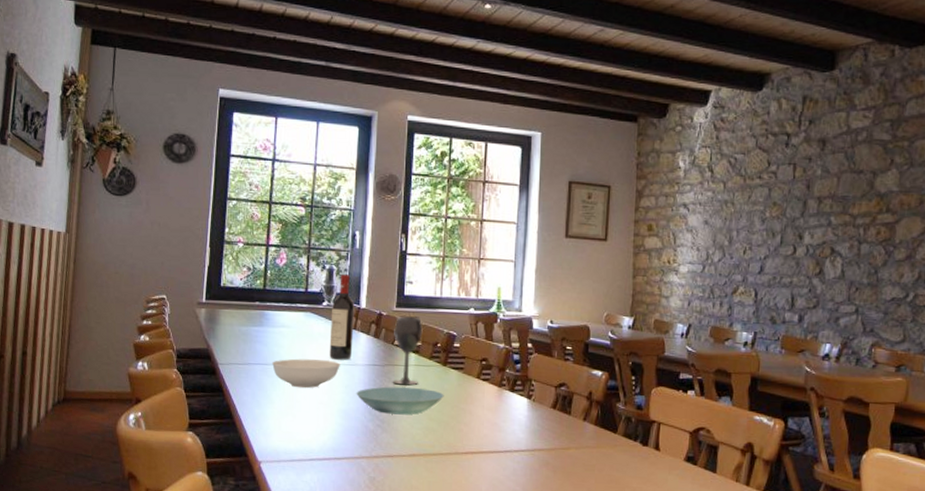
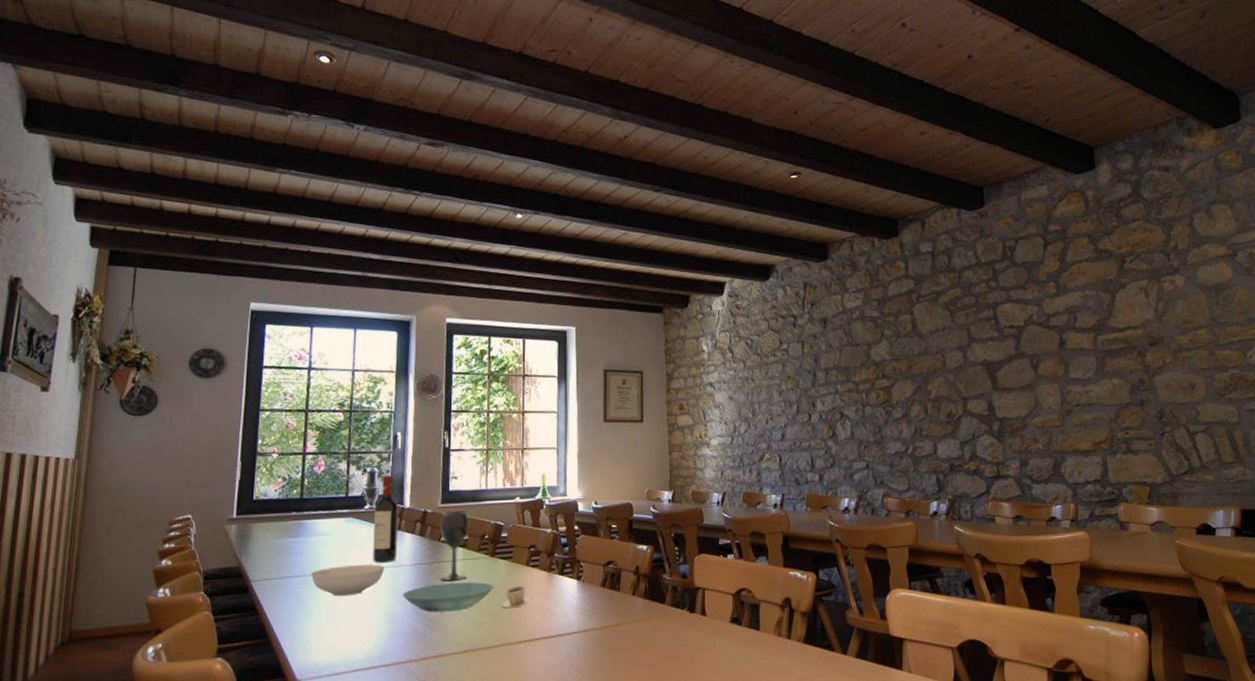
cup: none [451,398,482,419] -> present [502,586,533,609]

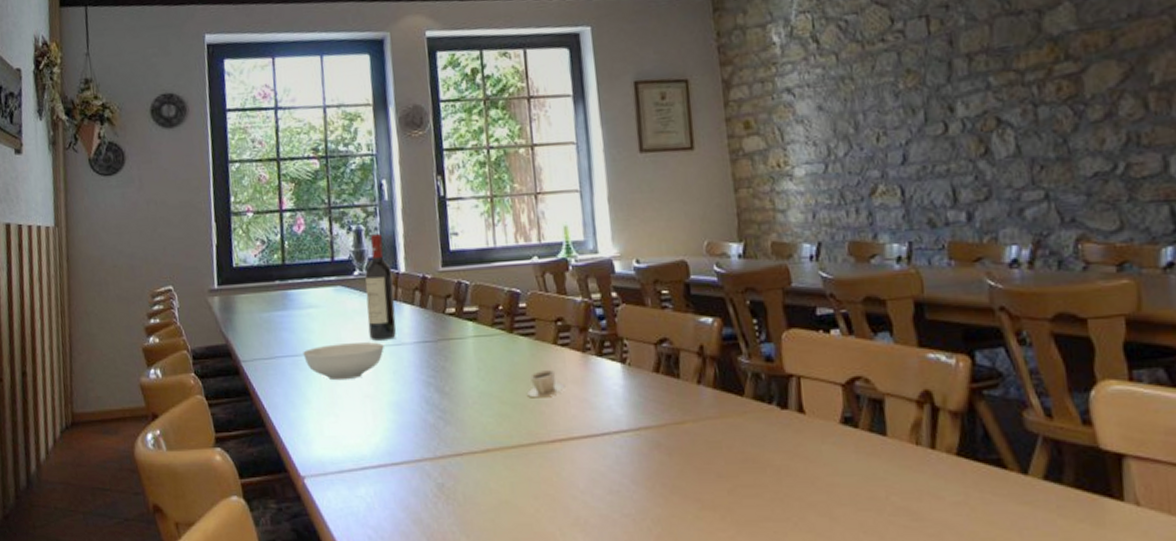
saucer: present [402,582,494,612] -> none [407,365,516,401]
wine glass: present [440,510,470,581] -> none [443,274,481,363]

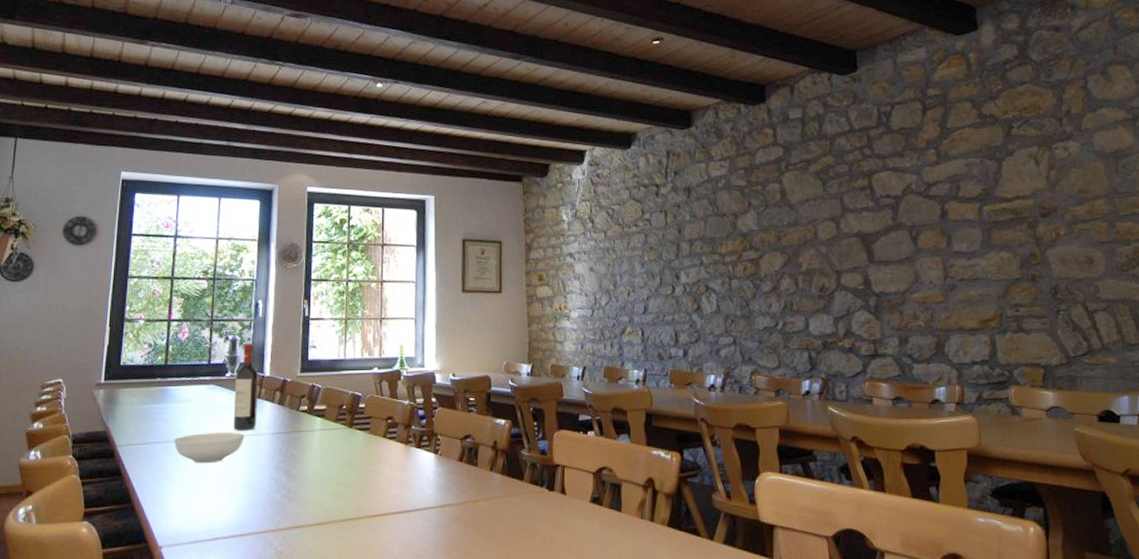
cup: present [527,370,565,398] -> none [359,458,389,481]

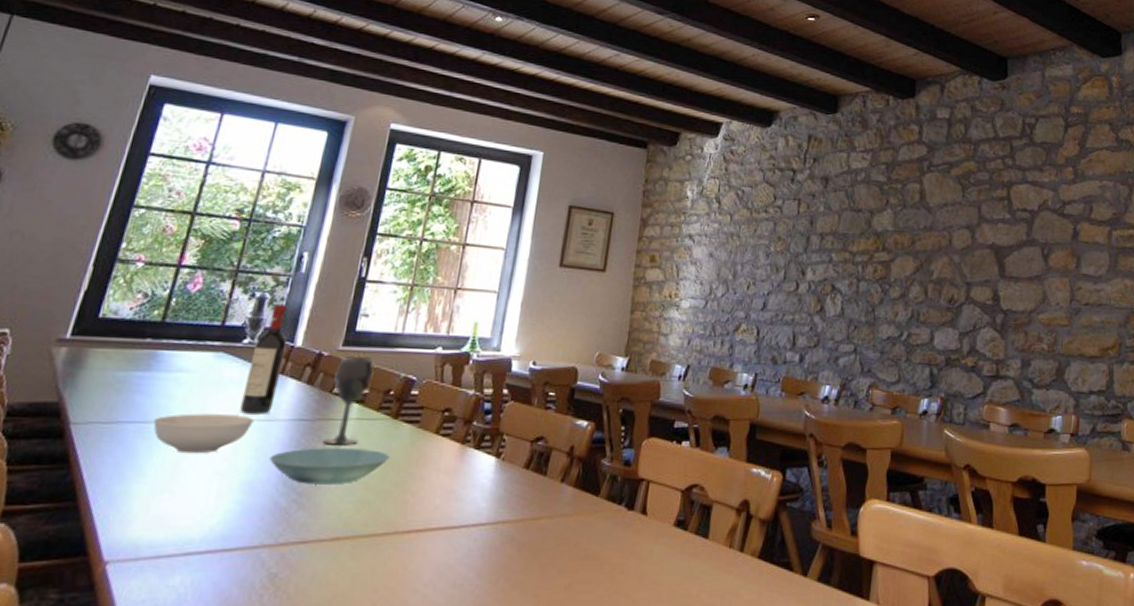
saucer: none [261,453,351,483] -> present [269,448,390,485]
wine glass: none [298,379,328,451] -> present [322,355,374,445]

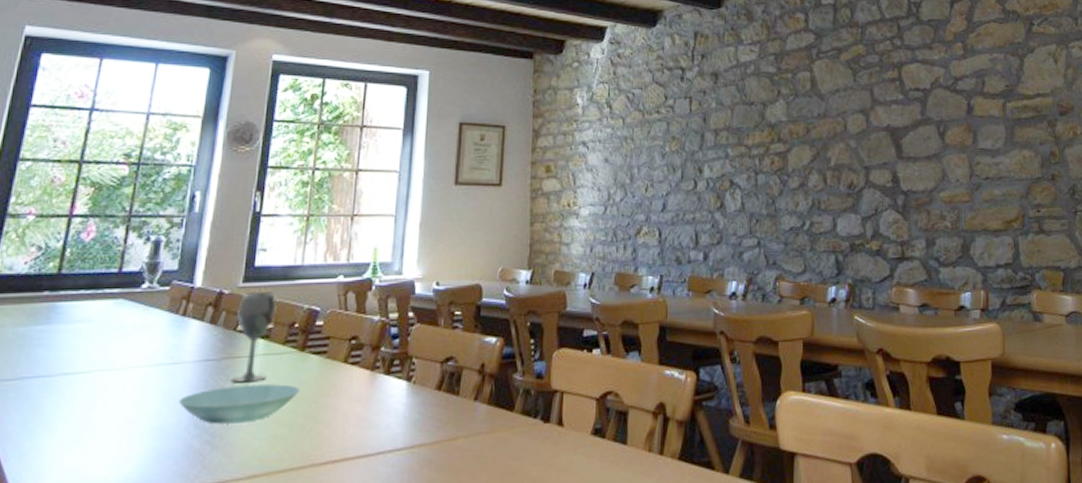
bowl: present [153,413,254,454] -> none [58,360,159,404]
wine bottle: present [240,304,287,415] -> none [144,246,186,359]

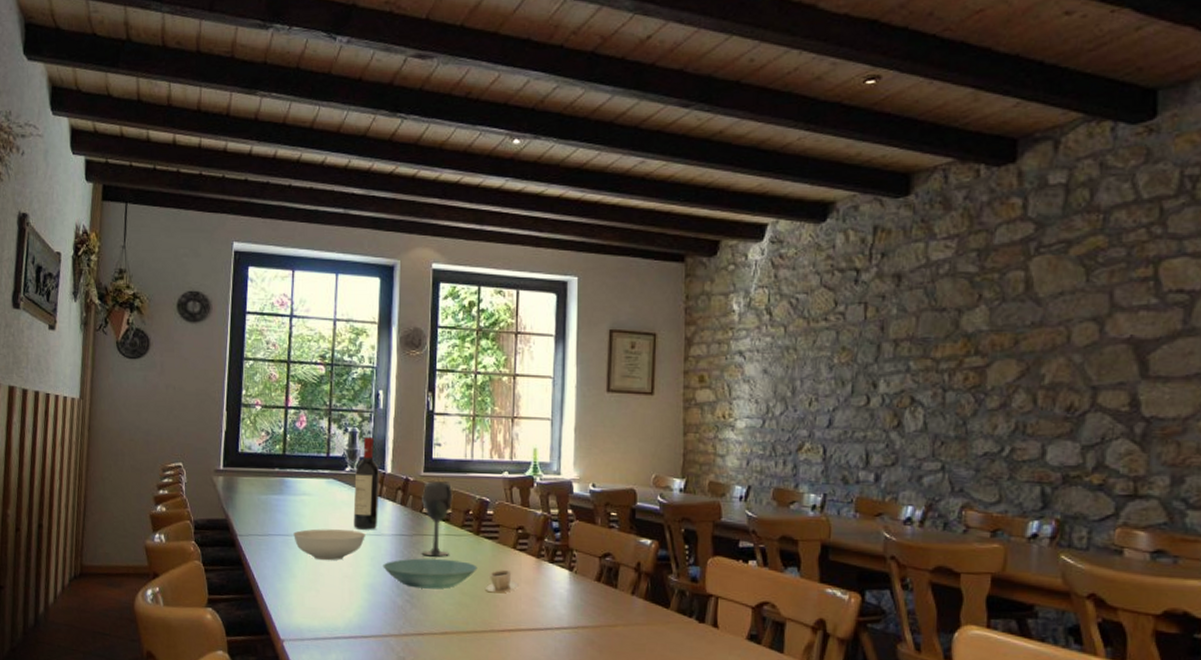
bowl: none [58,360,159,404] -> present [293,529,365,561]
wine bottle: none [144,246,186,359] -> present [353,437,379,530]
cup: none [308,389,348,419] -> present [486,570,519,593]

